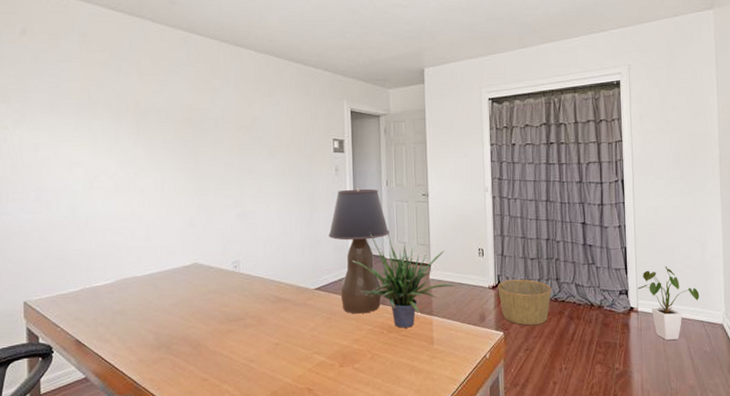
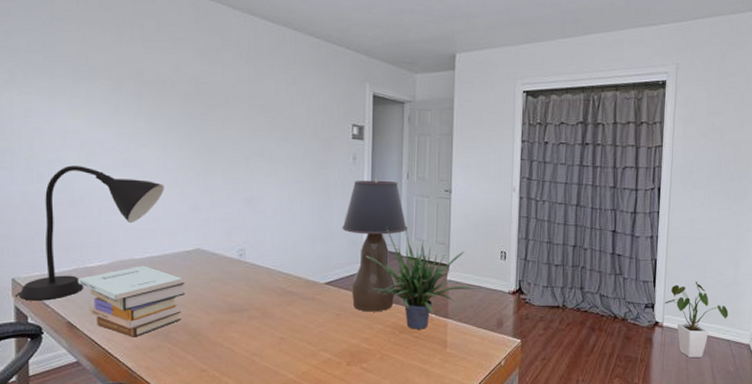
desk lamp: none [26,192,163,322] -> present [15,165,164,301]
books: none [84,282,185,351] -> present [77,265,185,337]
basket: present [497,279,552,326] -> none [518,286,575,335]

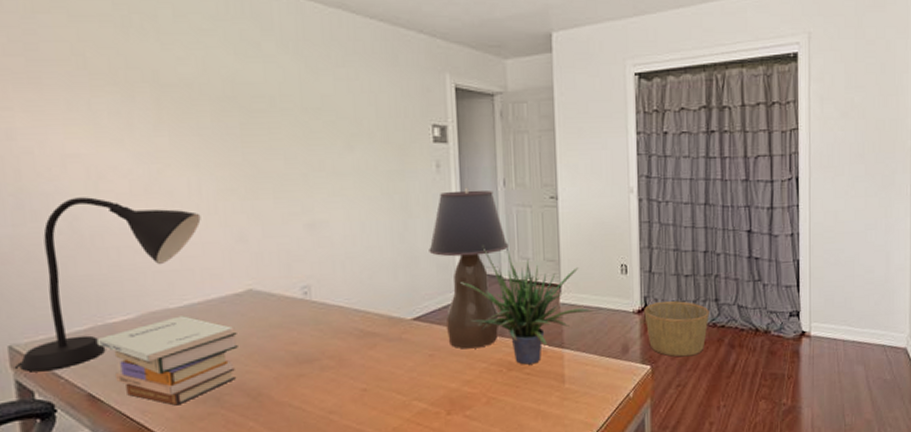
basket: none [518,286,575,335] -> present [644,301,709,357]
house plant: present [665,281,729,357] -> none [811,281,882,369]

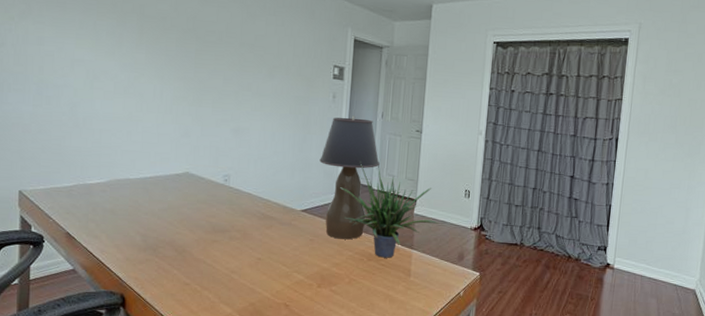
desk lamp: present [14,197,201,373] -> none [21,90,160,212]
books: present [96,316,238,406] -> none [77,185,174,250]
basket: present [644,301,709,357] -> none [479,223,532,270]

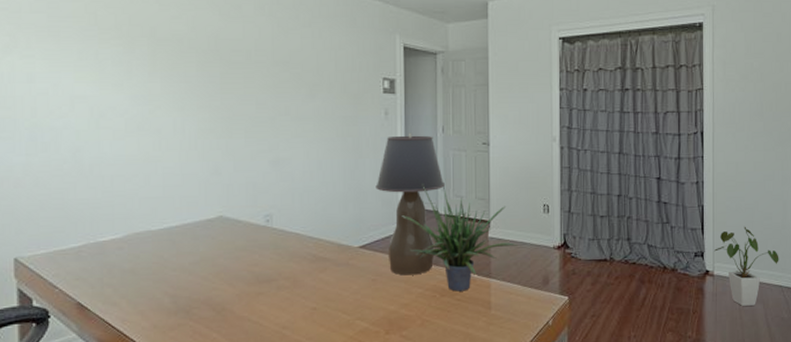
house plant: none [617,227,677,299] -> present [714,226,779,306]

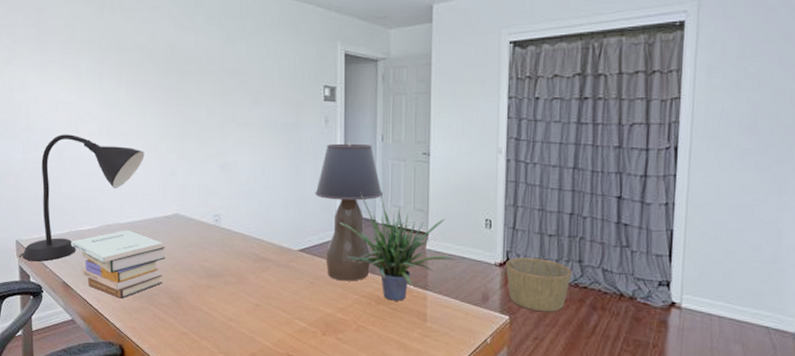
desk lamp: none [17,132,183,282] -> present [19,134,145,262]
books: none [88,237,207,316] -> present [70,230,165,299]
basket: none [563,239,622,290] -> present [505,258,572,312]
house plant: present [714,226,779,306] -> none [684,256,767,346]

